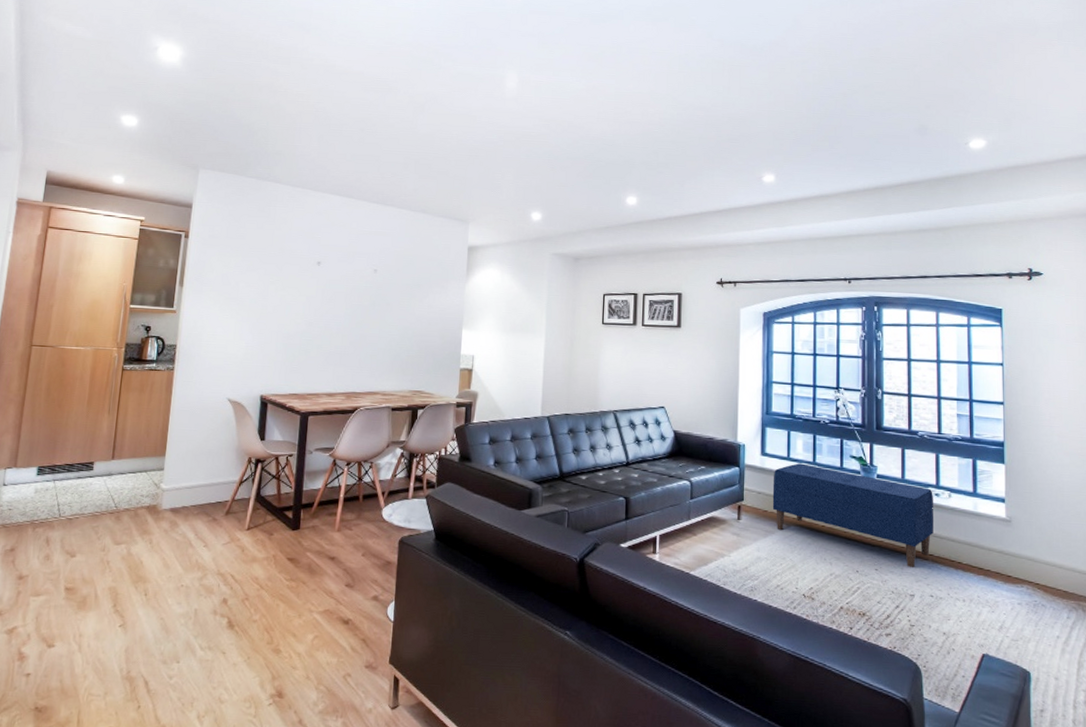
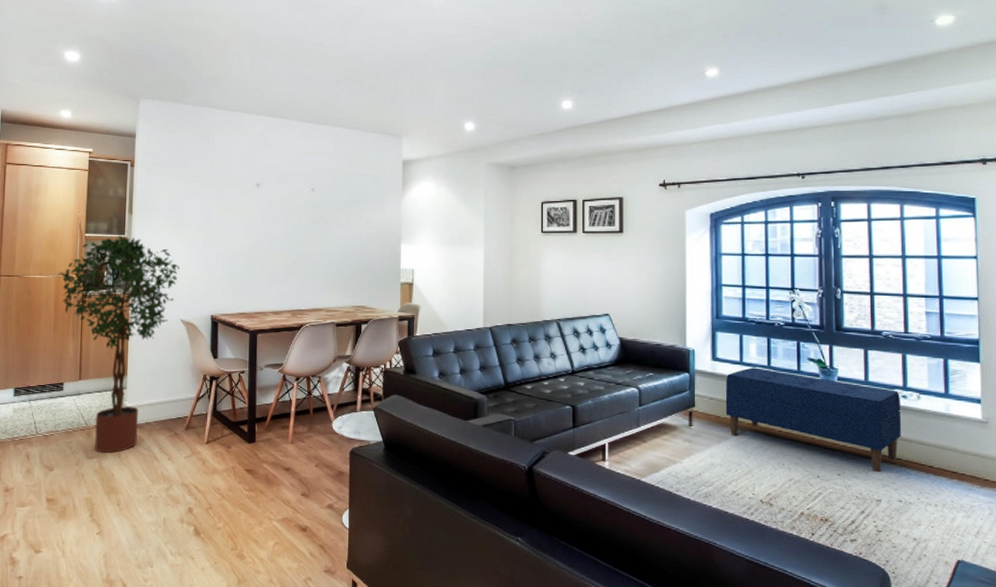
potted tree: none [96,308,230,539] -> present [57,235,180,453]

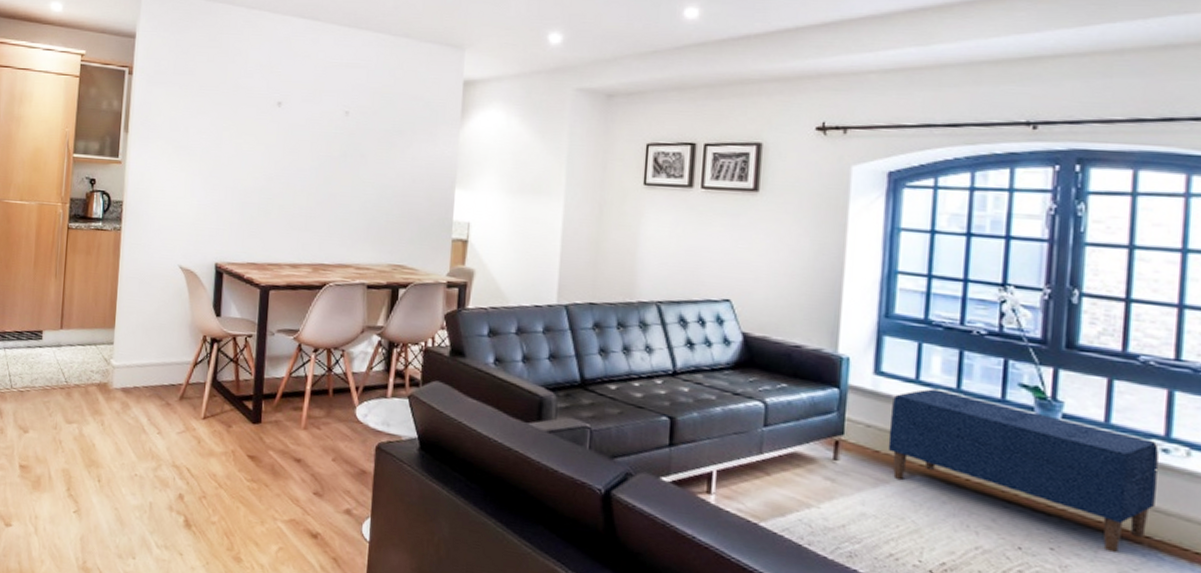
potted tree: present [57,235,180,453] -> none [40,158,181,419]

